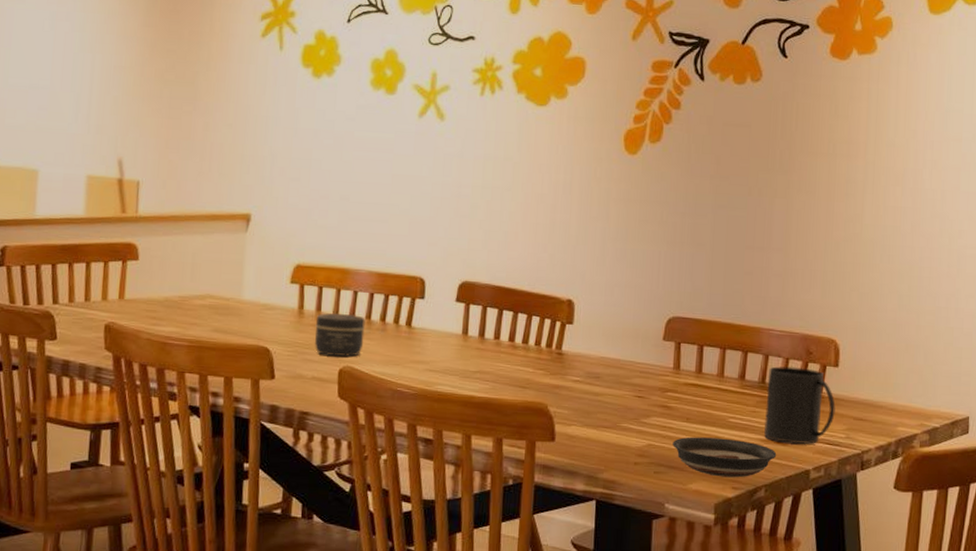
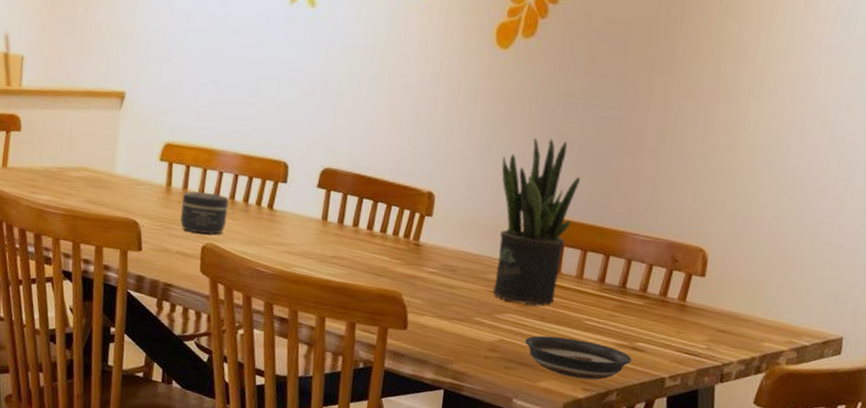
potted plant: none [638,240,714,406] -> present [493,137,580,305]
mug: present [764,366,836,445] -> none [620,272,699,352]

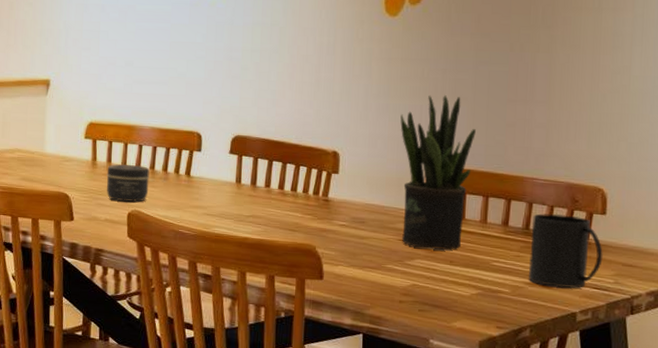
saucer: present [525,335,632,380] -> none [436,278,542,318]
mug: none [620,272,699,352] -> present [528,213,603,288]

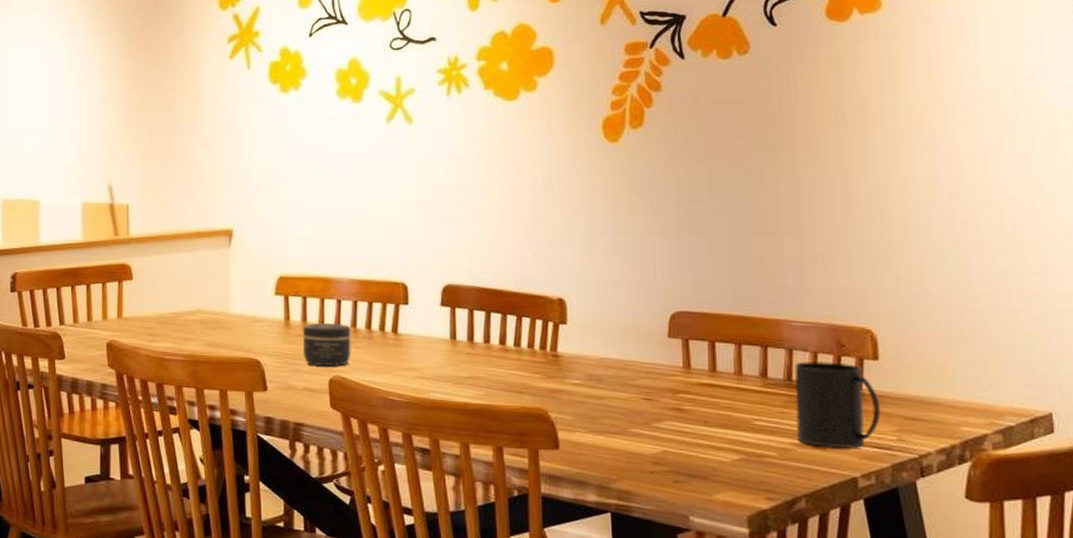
potted plant: present [400,95,476,250] -> none [632,229,719,409]

